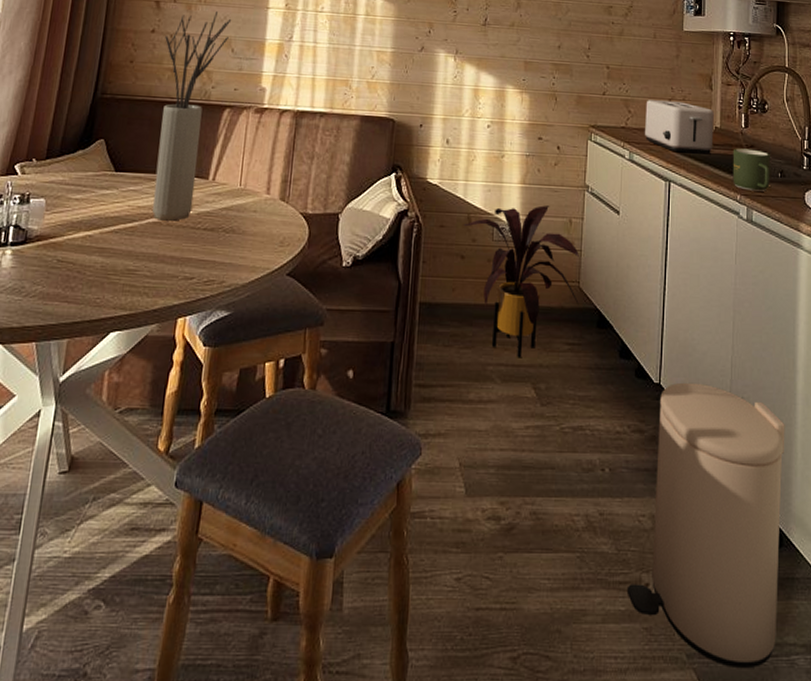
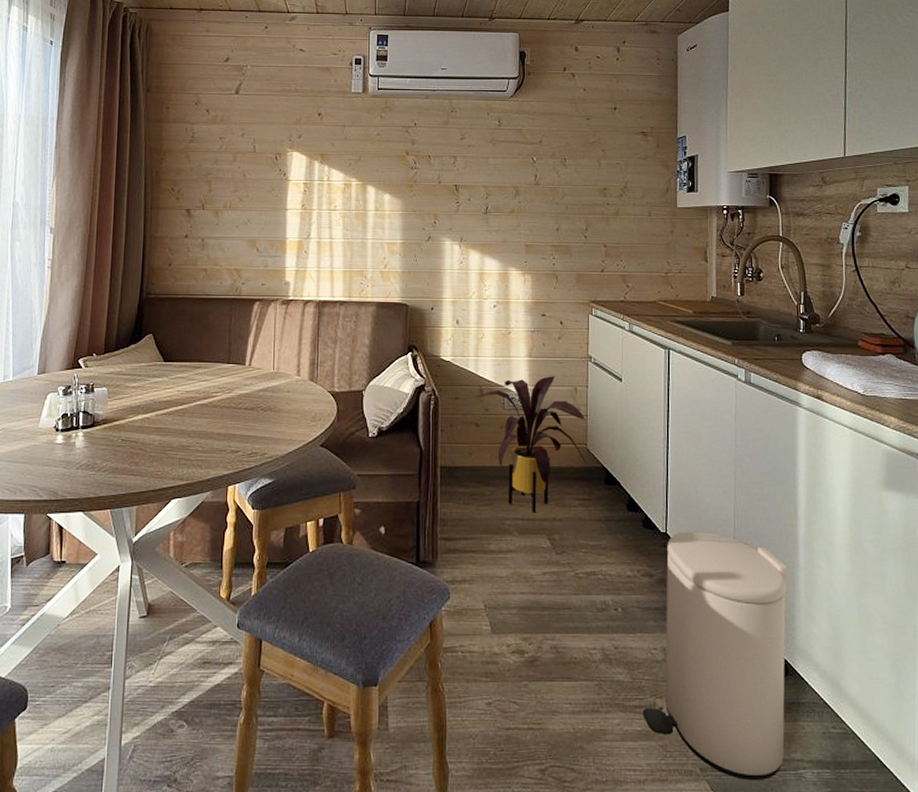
vase: present [152,10,232,221] -> none [197,214,255,403]
toaster: present [645,100,714,154] -> none [643,274,710,322]
mug: present [732,148,770,192] -> none [729,315,767,355]

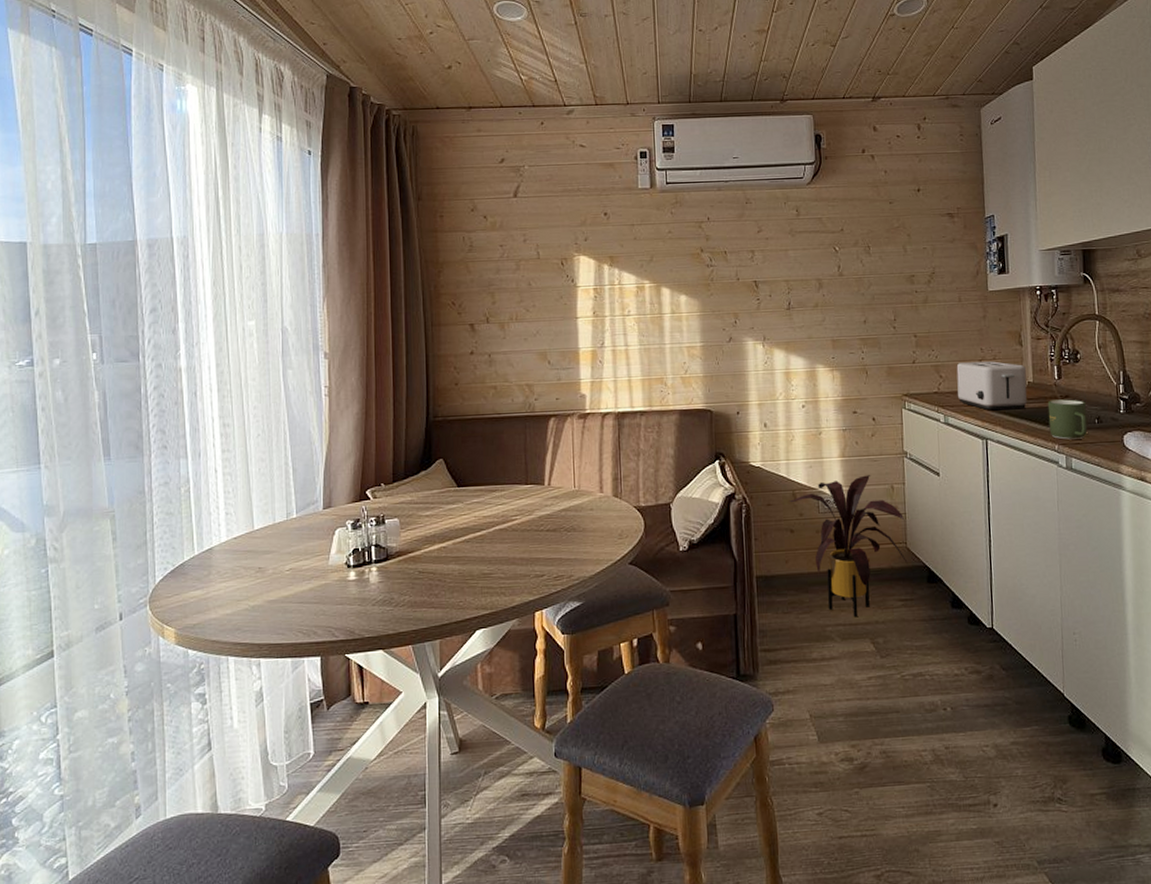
pedal bin: present [642,531,788,781] -> none [976,623,1121,870]
toaster: none [643,274,710,322] -> present [956,361,1028,411]
mug: none [729,315,767,355] -> present [1047,399,1088,440]

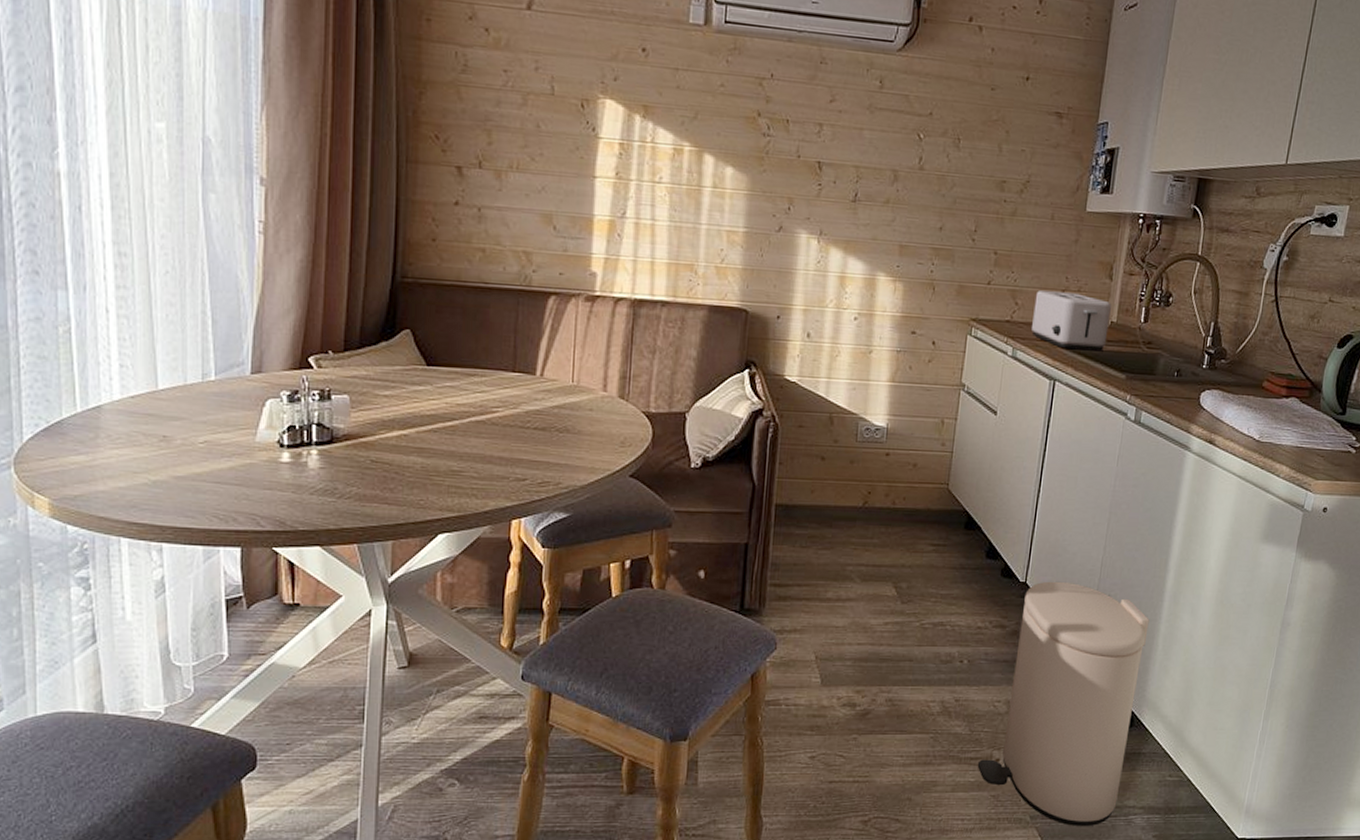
house plant: present [789,475,908,618] -> none [824,405,950,559]
pedal bin: none [976,623,1121,870] -> present [977,581,1150,827]
mug: present [1047,399,1088,440] -> none [1124,345,1168,392]

